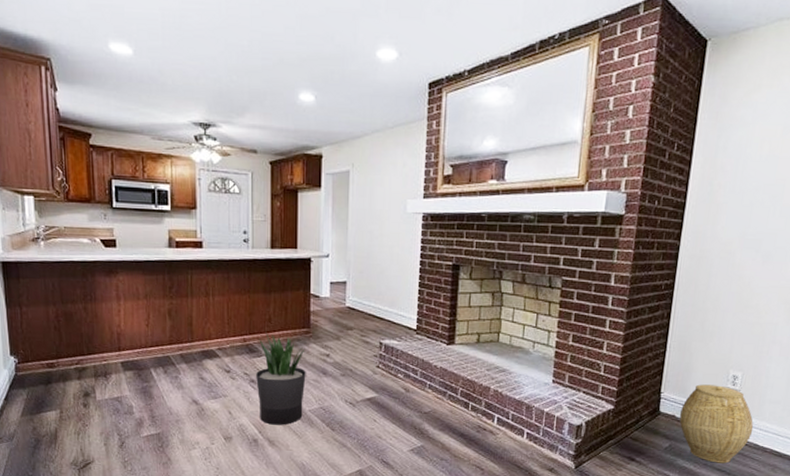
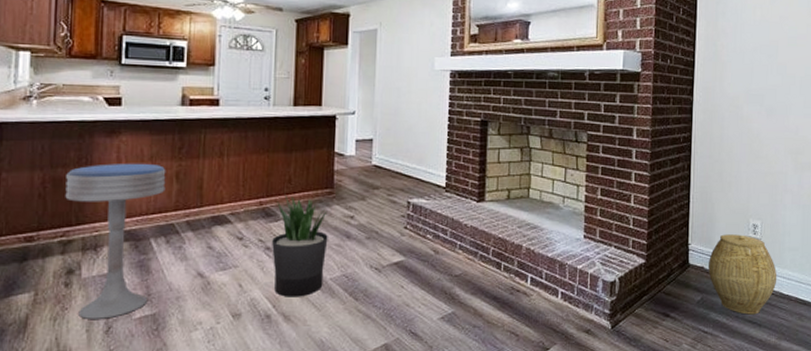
bar stool: none [75,300,160,436] -> present [65,163,166,319]

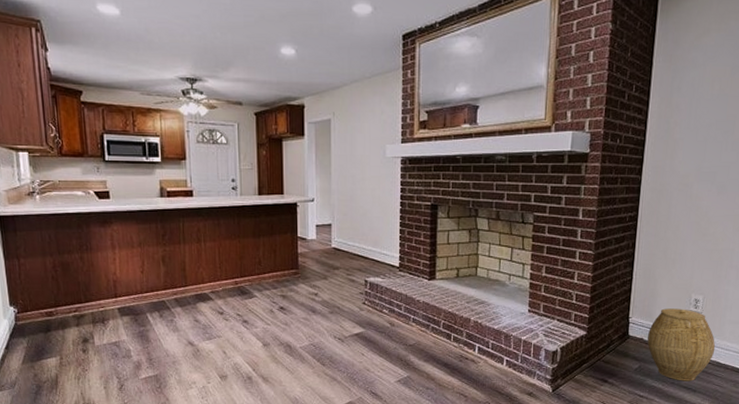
bar stool: present [65,163,166,319] -> none [72,249,155,378]
planter: present [272,192,328,297] -> none [248,273,296,362]

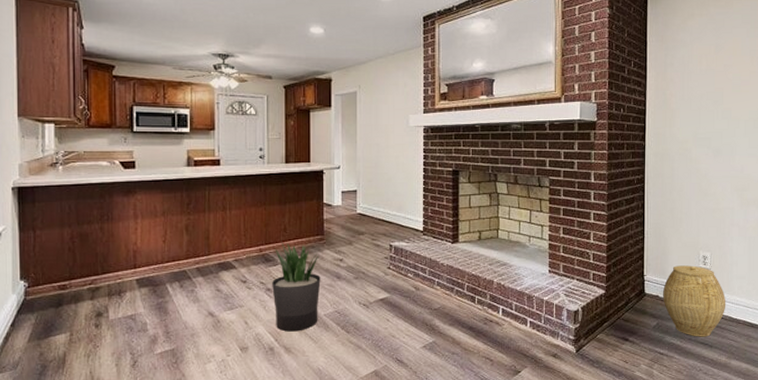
planter: none [248,273,296,362] -> present [272,240,321,332]

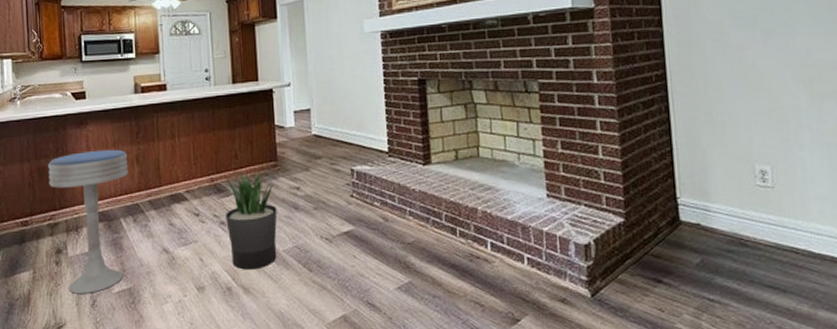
bar stool: none [91,218,177,355] -> present [48,149,129,294]
woven basket: present [663,265,726,337] -> none [706,183,802,279]

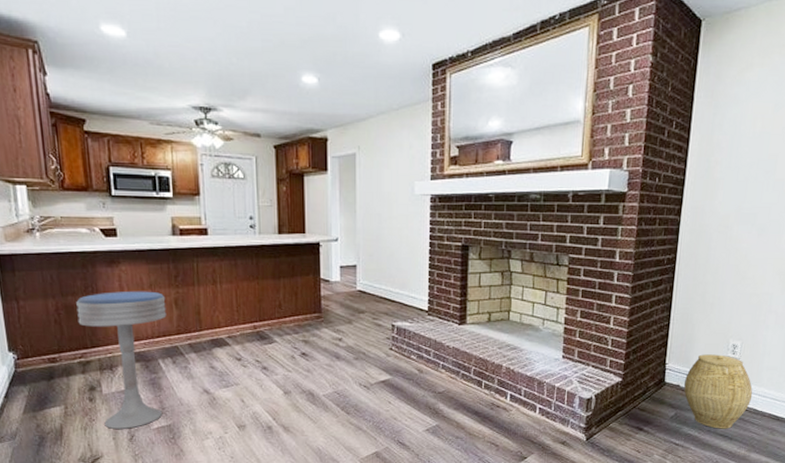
planter: present [226,167,278,270] -> none [268,316,319,411]
woven basket: none [706,183,802,279] -> present [684,354,753,429]

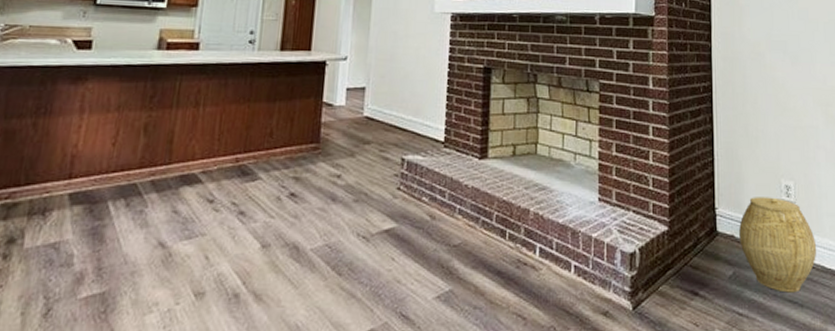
bar stool: present [76,291,167,429] -> none [14,113,134,299]

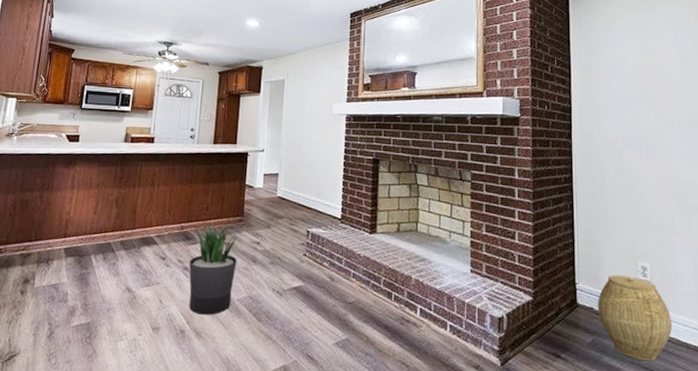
planter: none [246,147,312,272] -> present [189,218,238,315]

